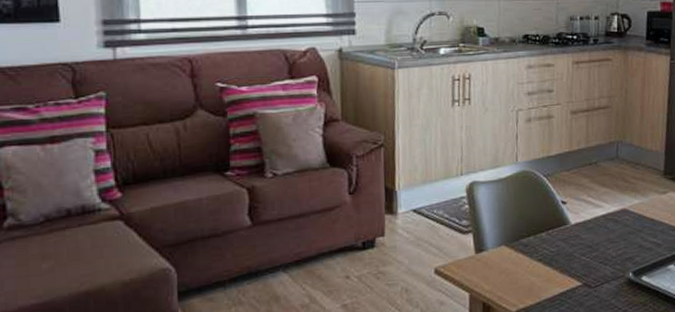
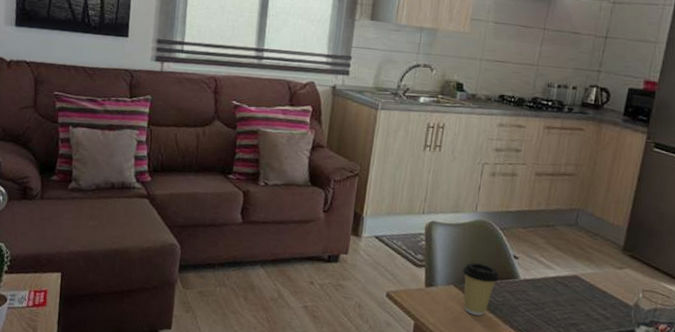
coffee cup: none [512,216,550,272] -> present [463,263,499,316]

